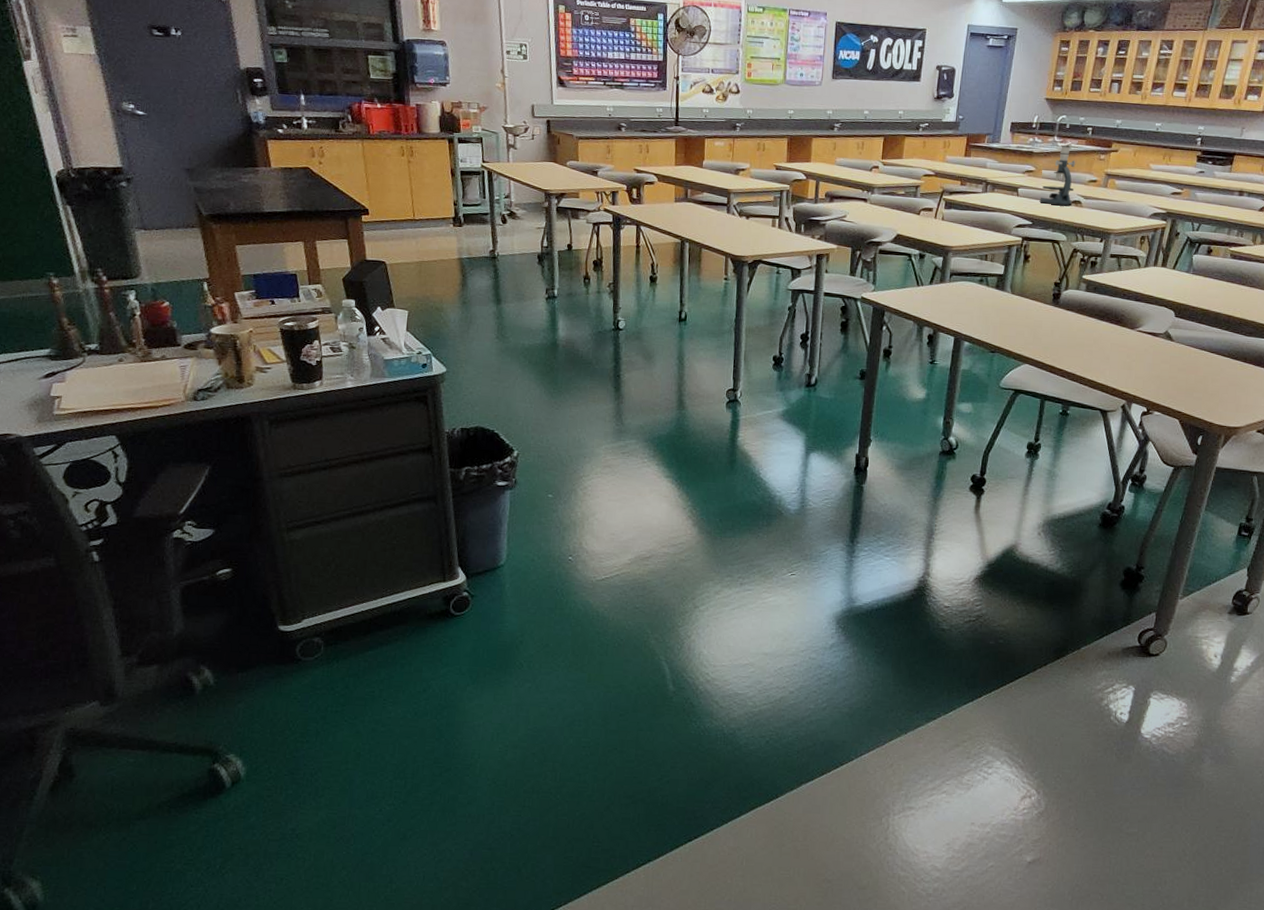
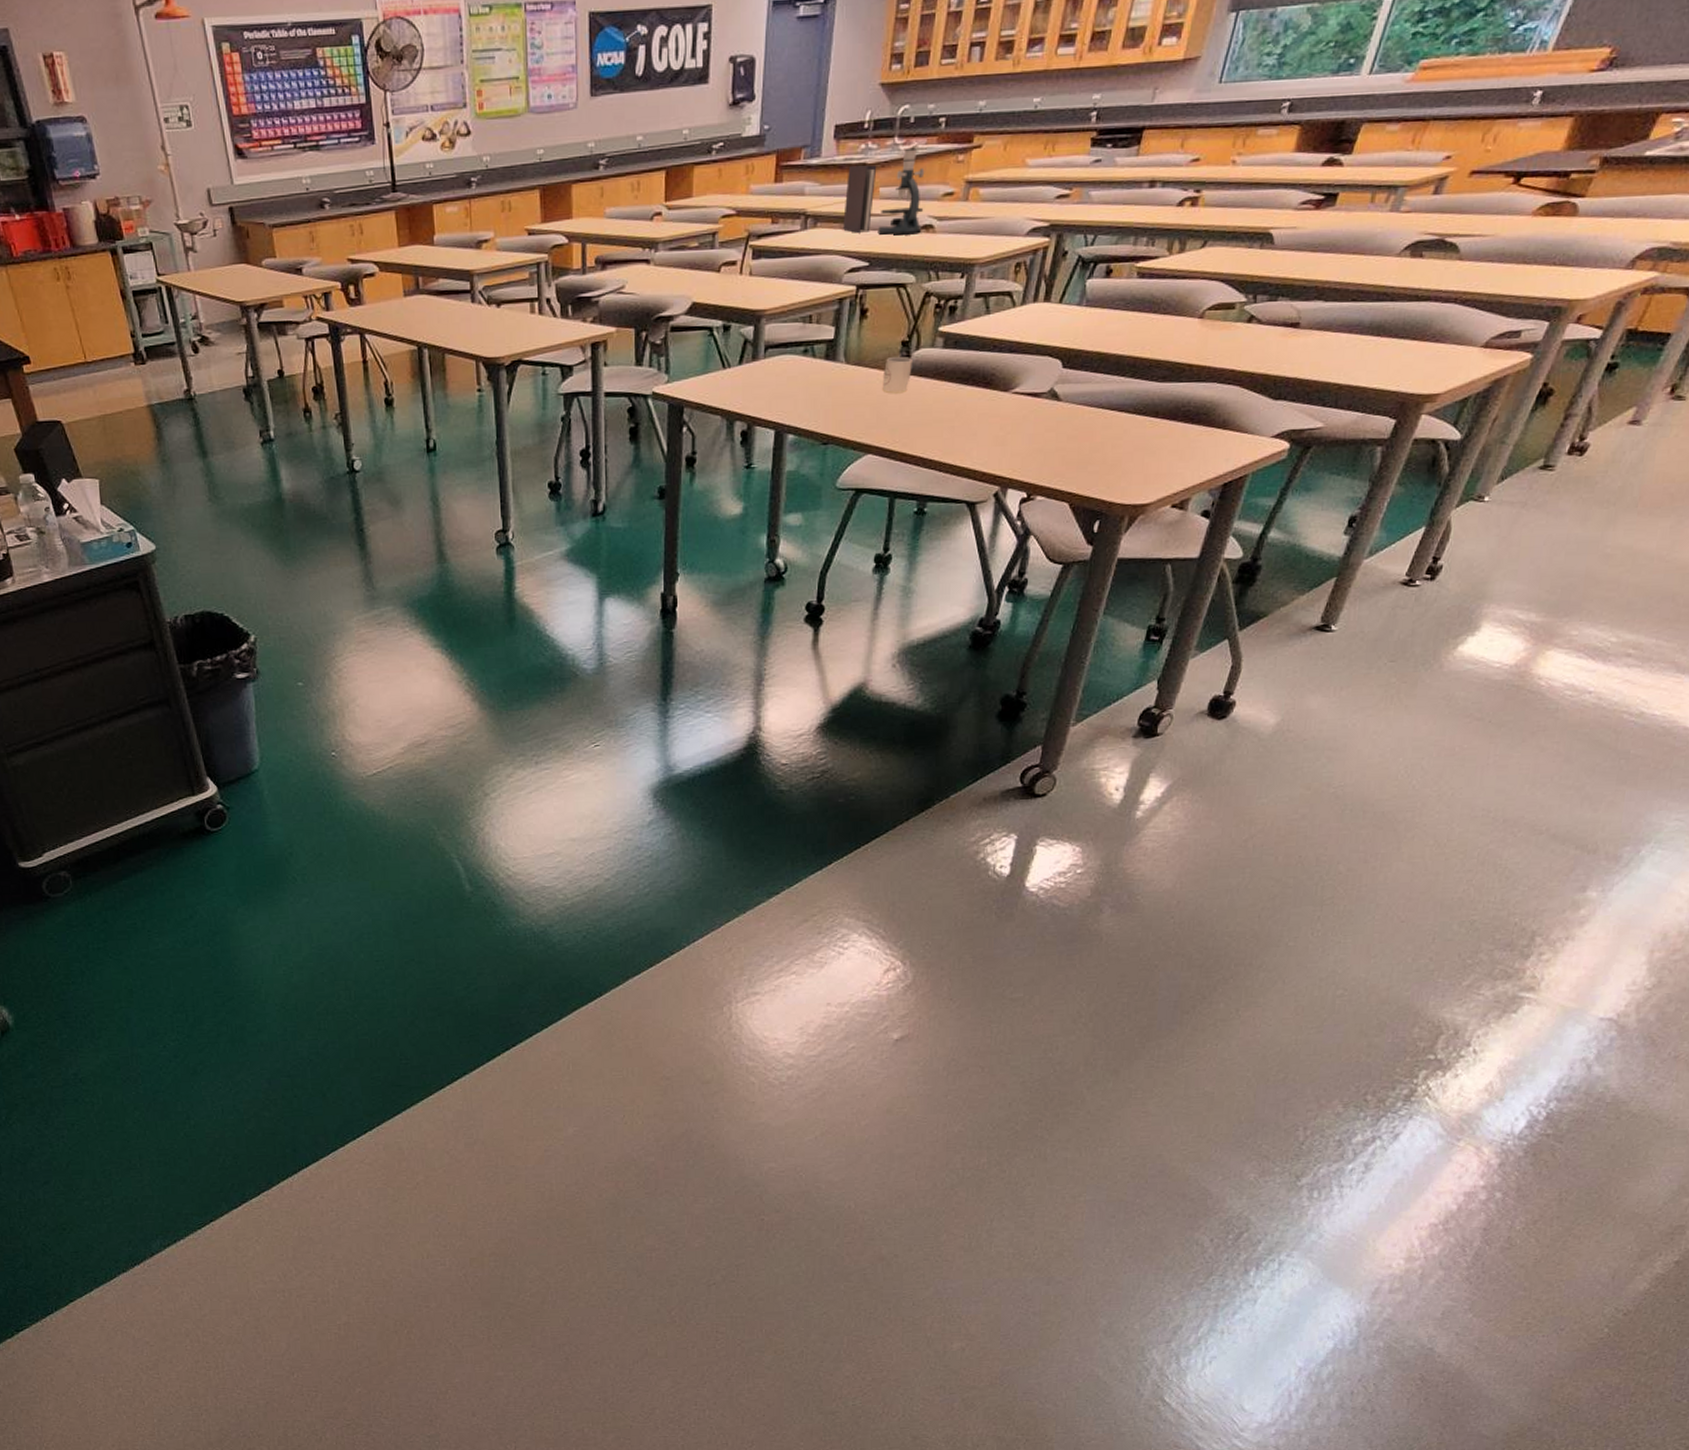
binder: none [1014,152,1041,201] -> present [843,165,877,233]
mug: none [1038,292,1062,321] -> present [882,356,913,394]

